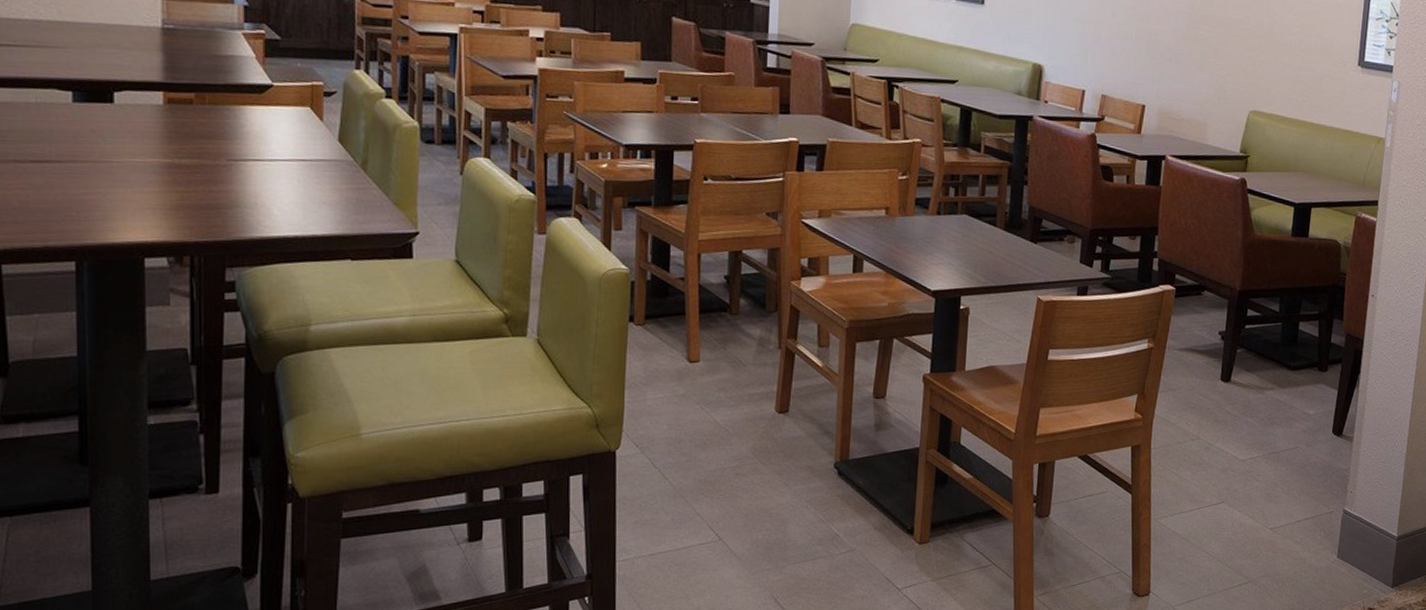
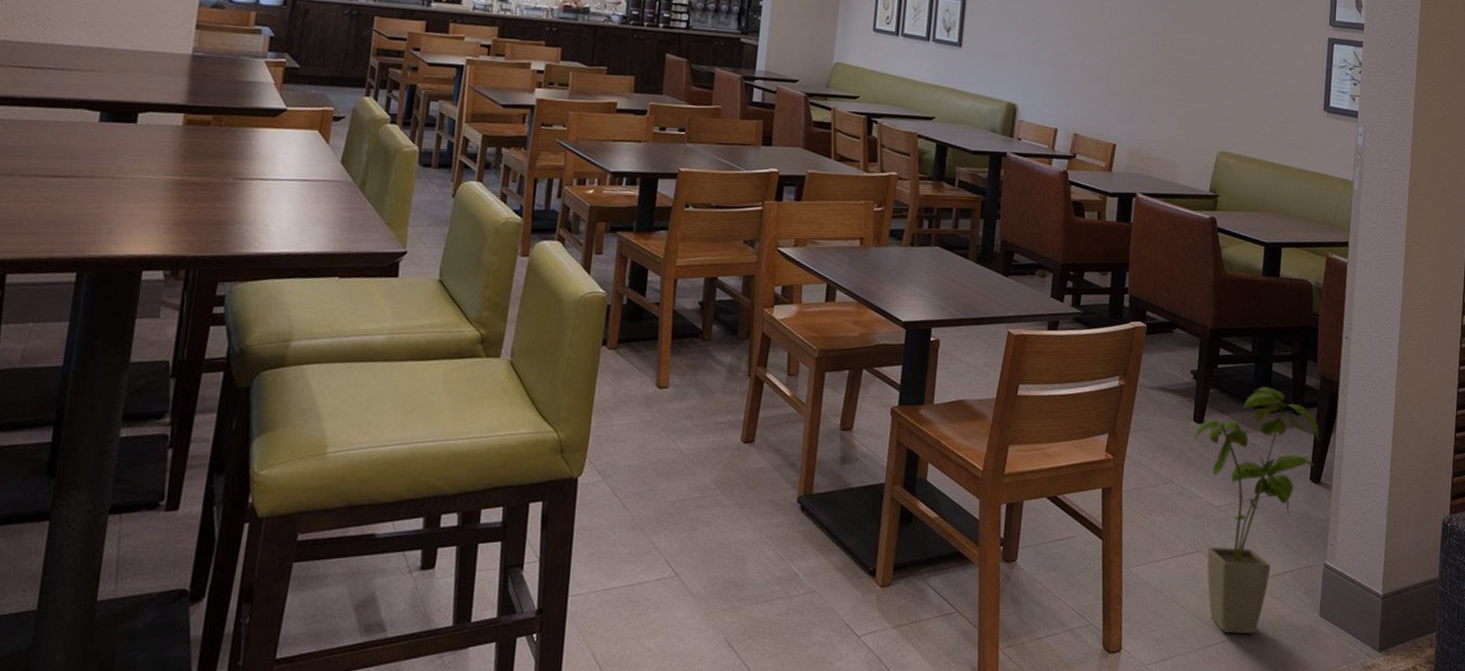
house plant: none [1221,346,1343,575] -> present [1194,387,1320,634]

